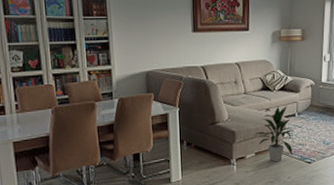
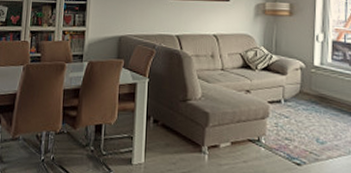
indoor plant: present [255,106,294,162] -> none [232,88,280,158]

